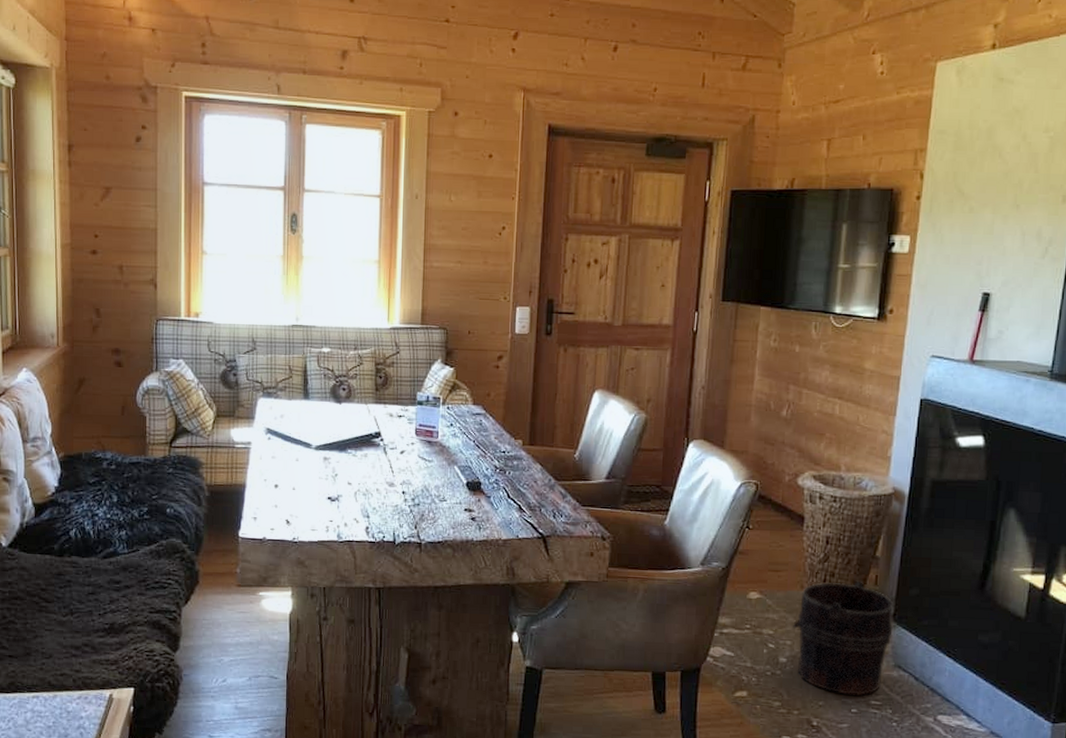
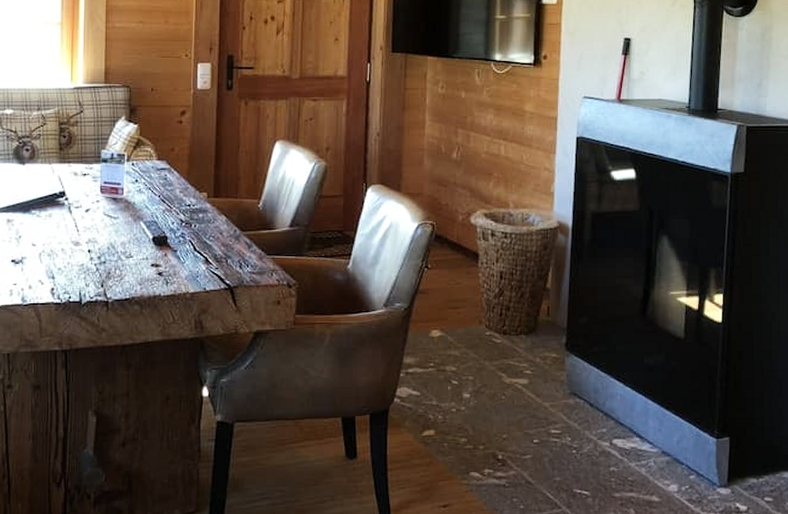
bucket: present [792,581,894,696] -> none [473,313,566,426]

